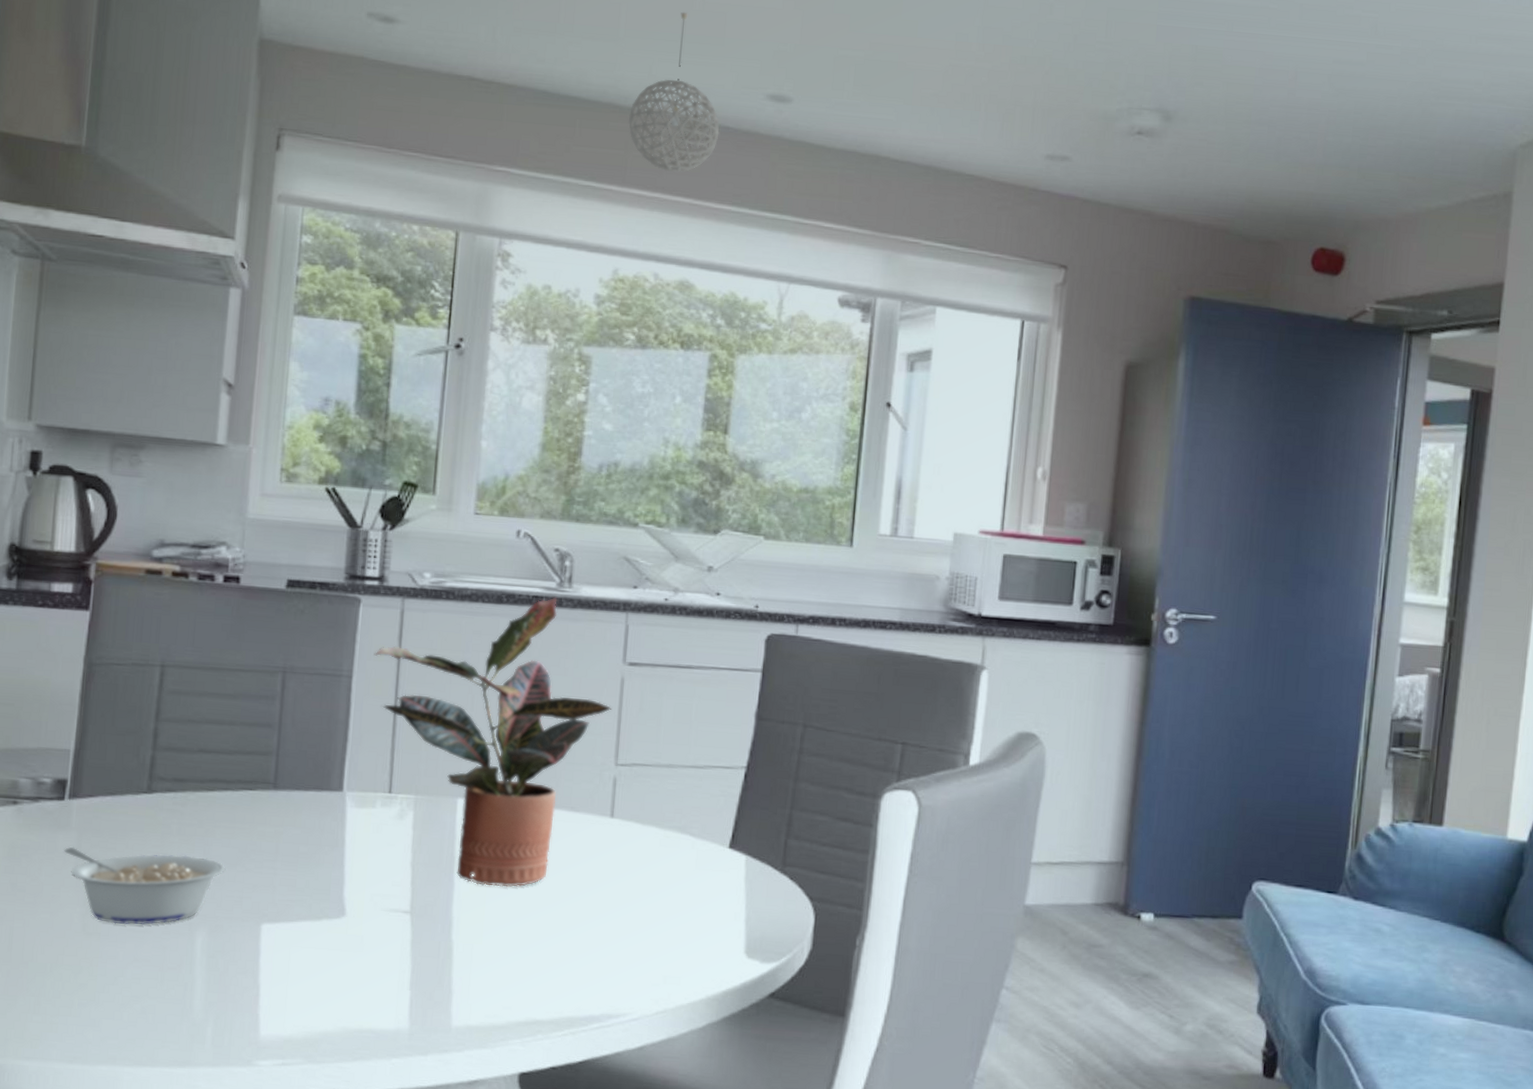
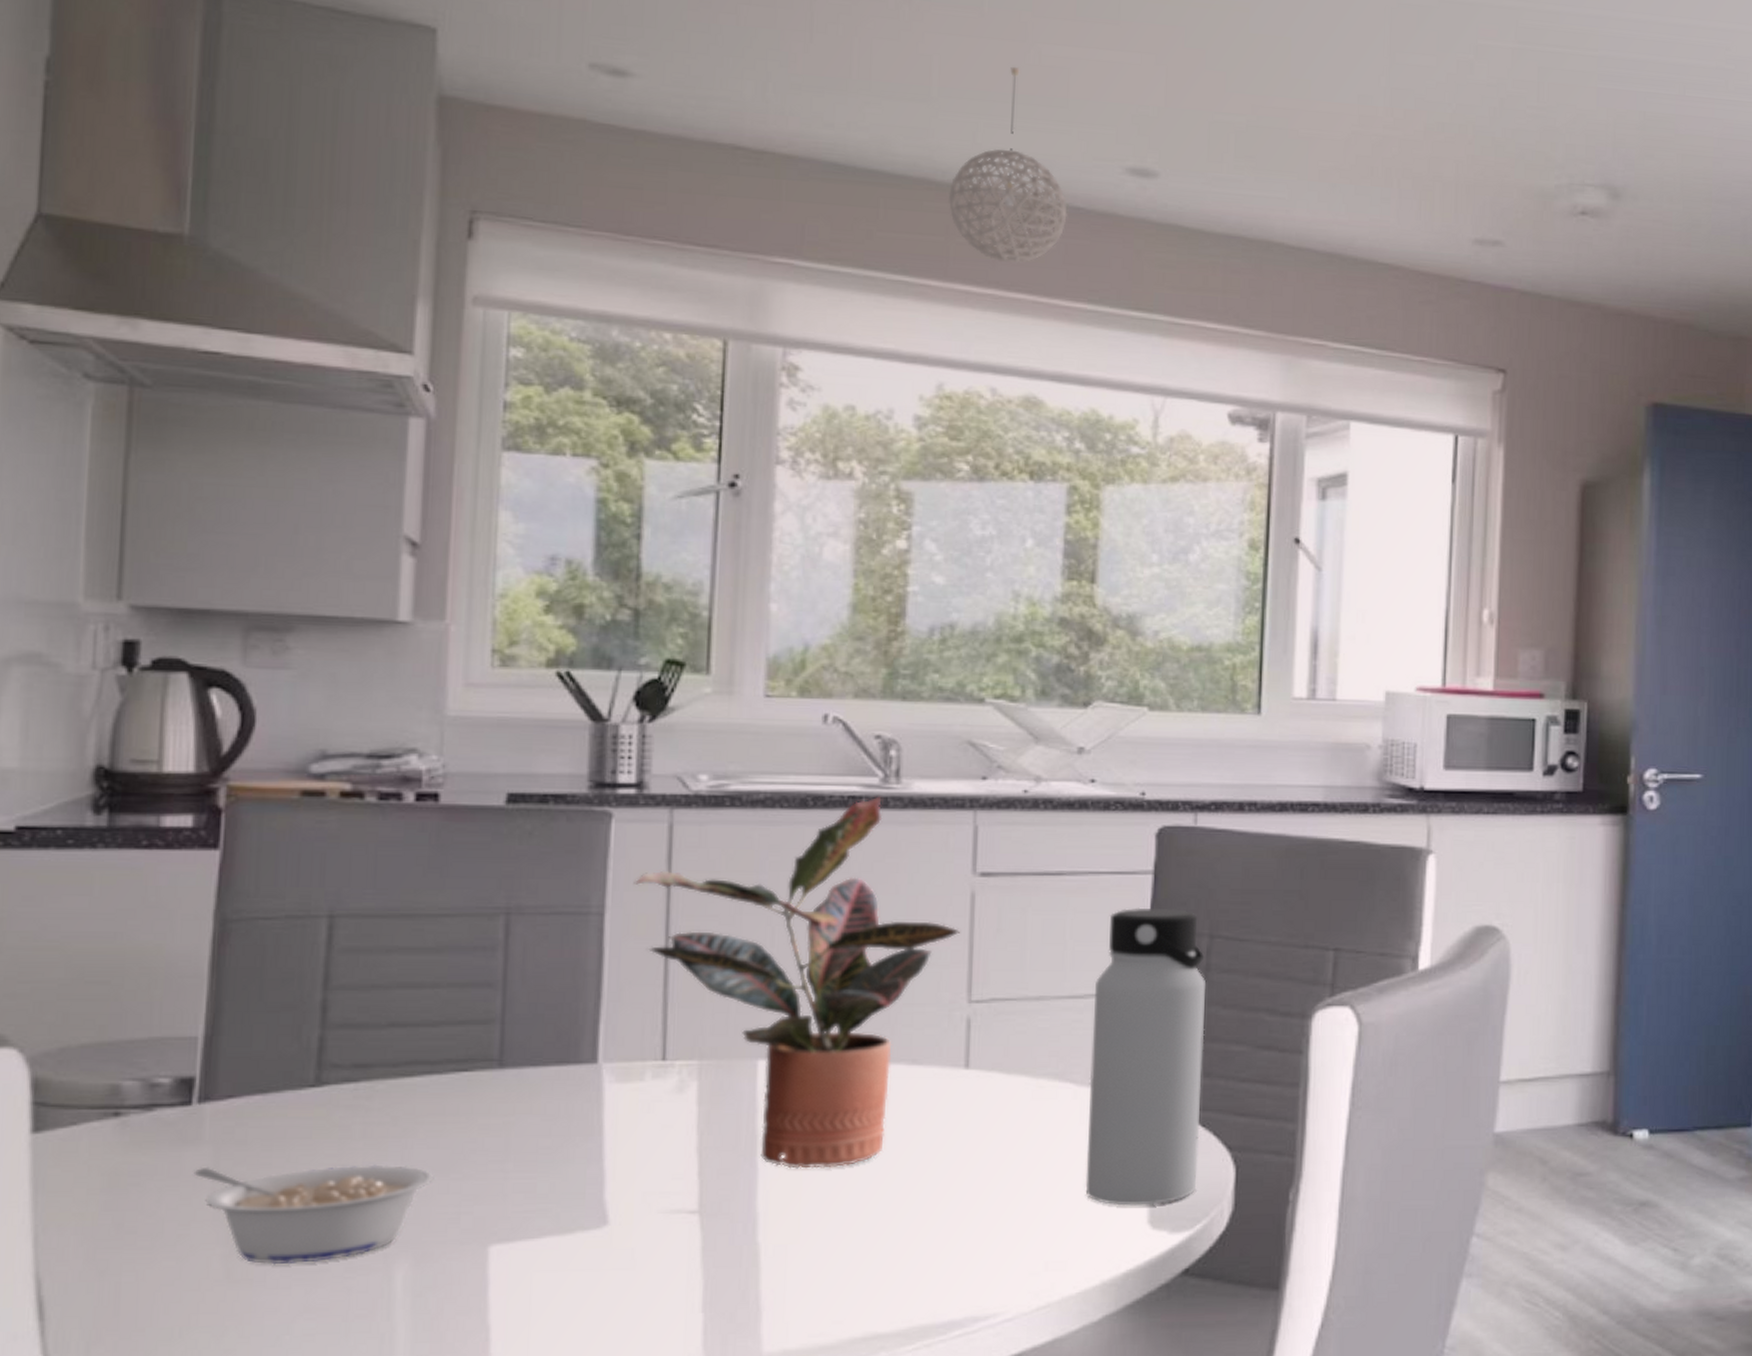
water bottle: none [697,698,799,939] -> present [1085,907,1205,1206]

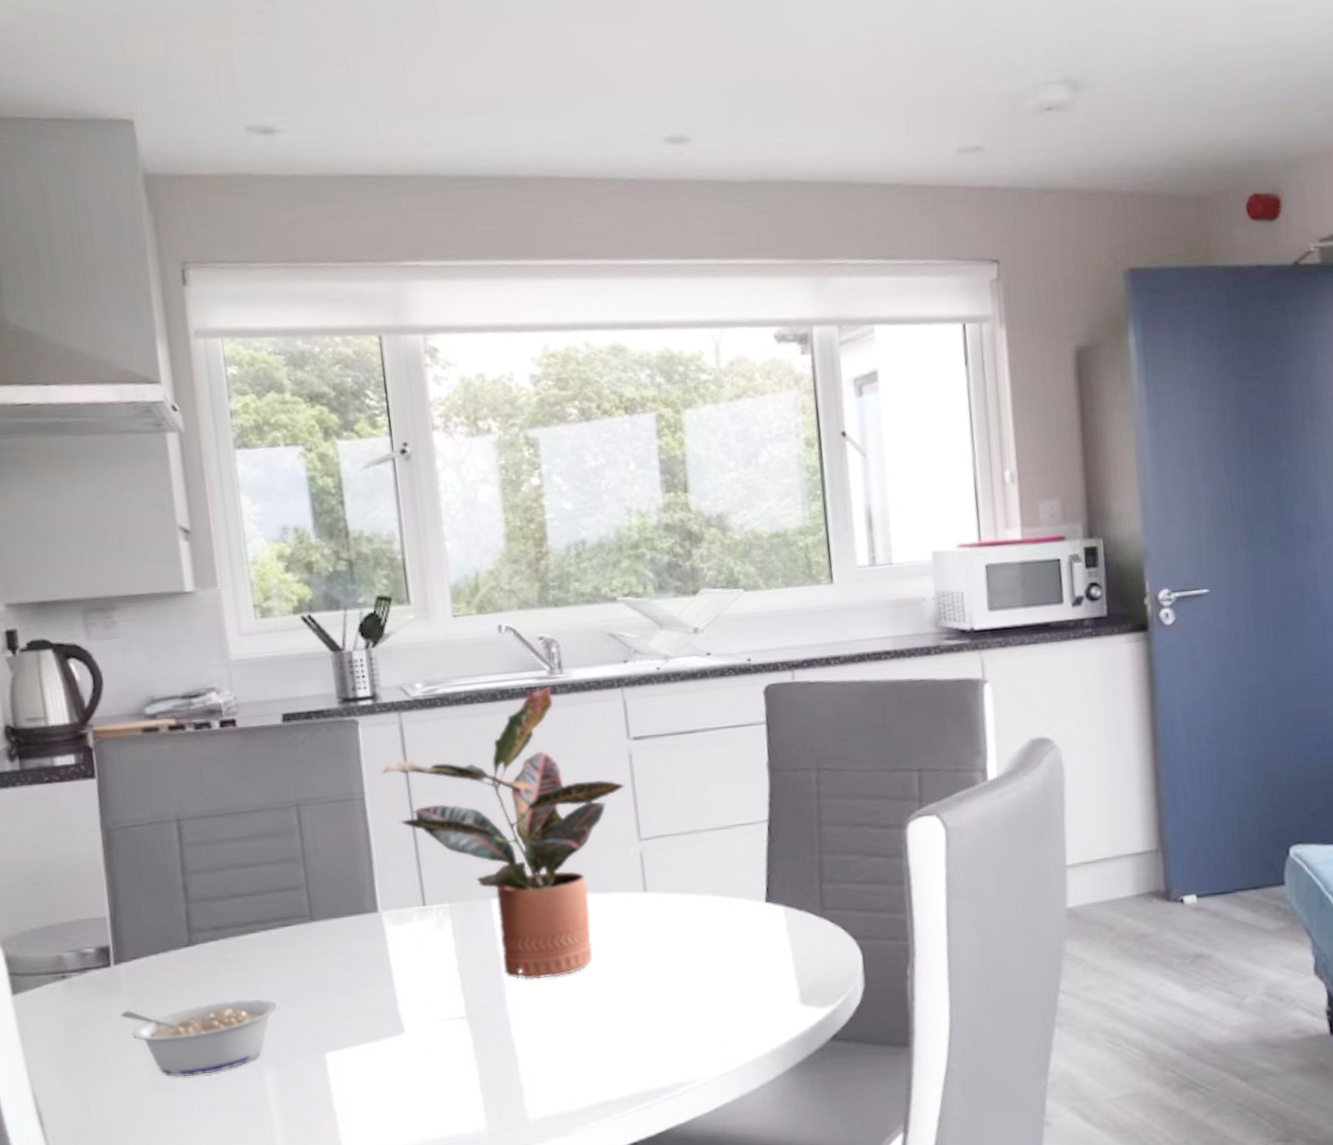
pendant light: present [949,66,1067,263] -> none [529,67,623,237]
water bottle: present [1085,907,1205,1206] -> none [733,750,834,990]

